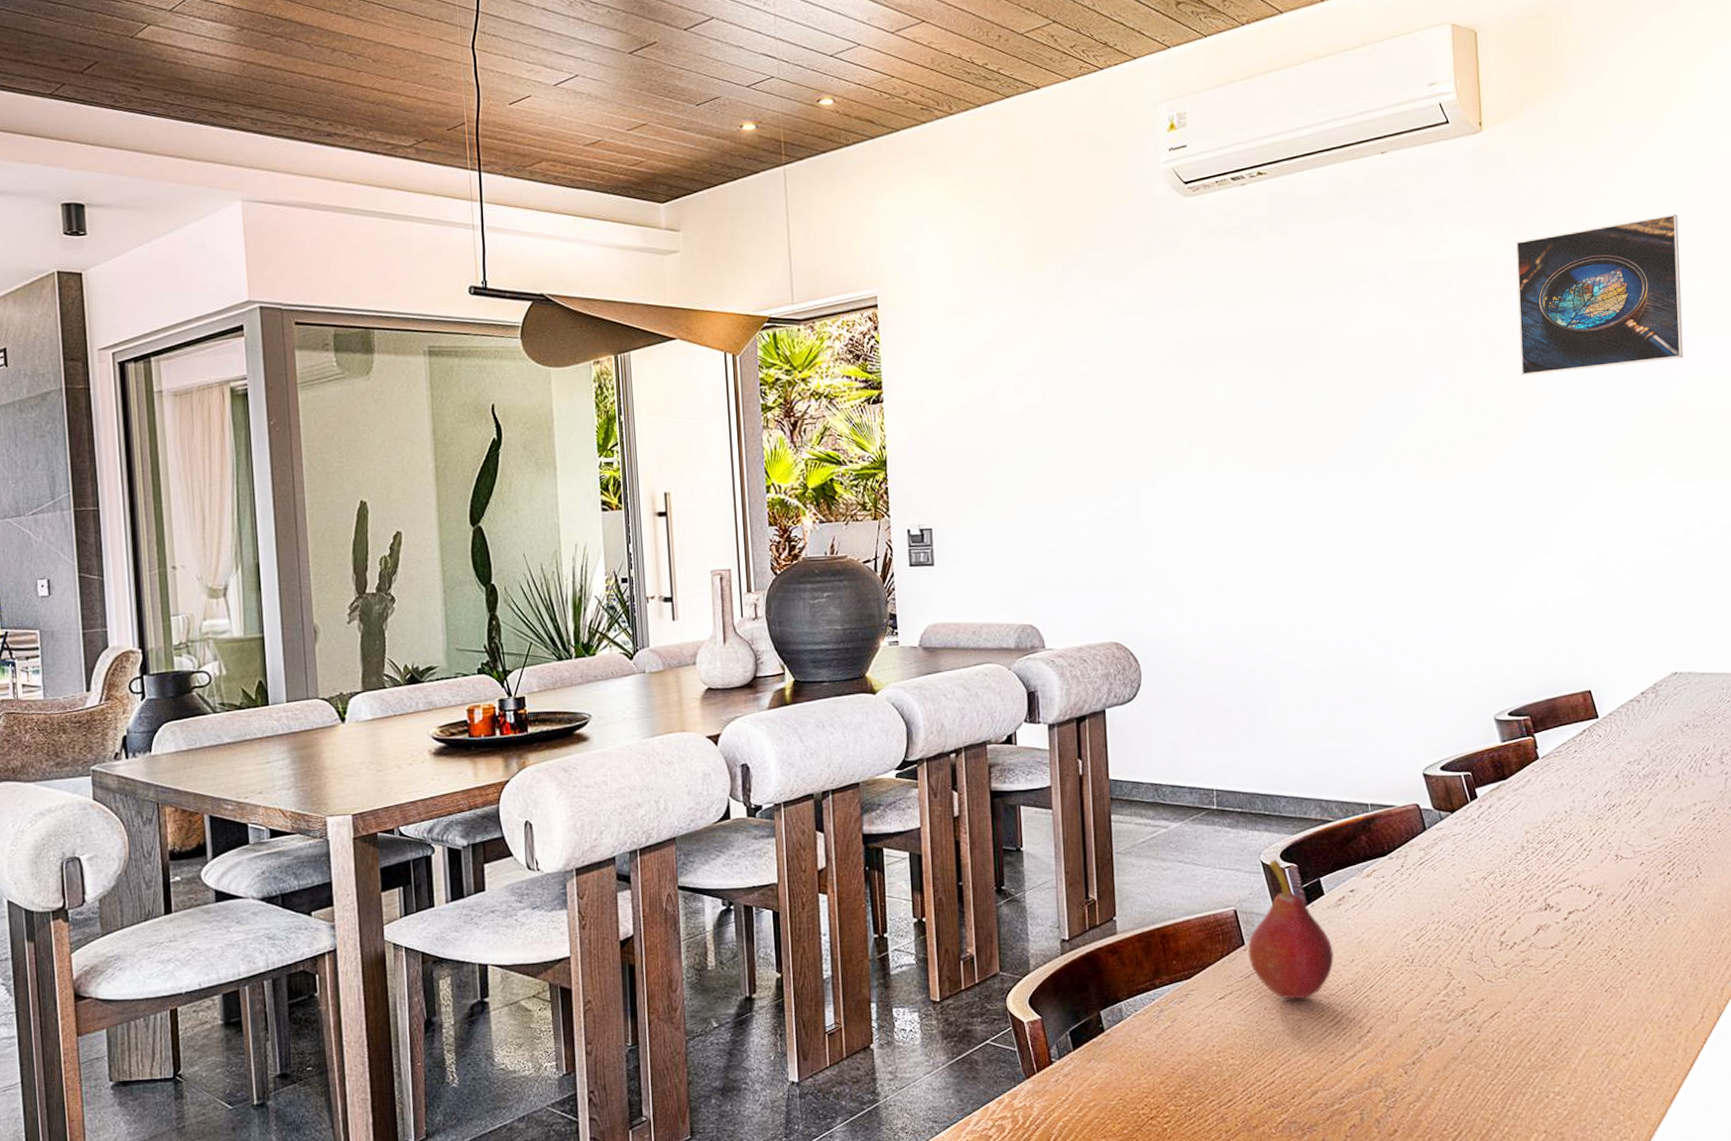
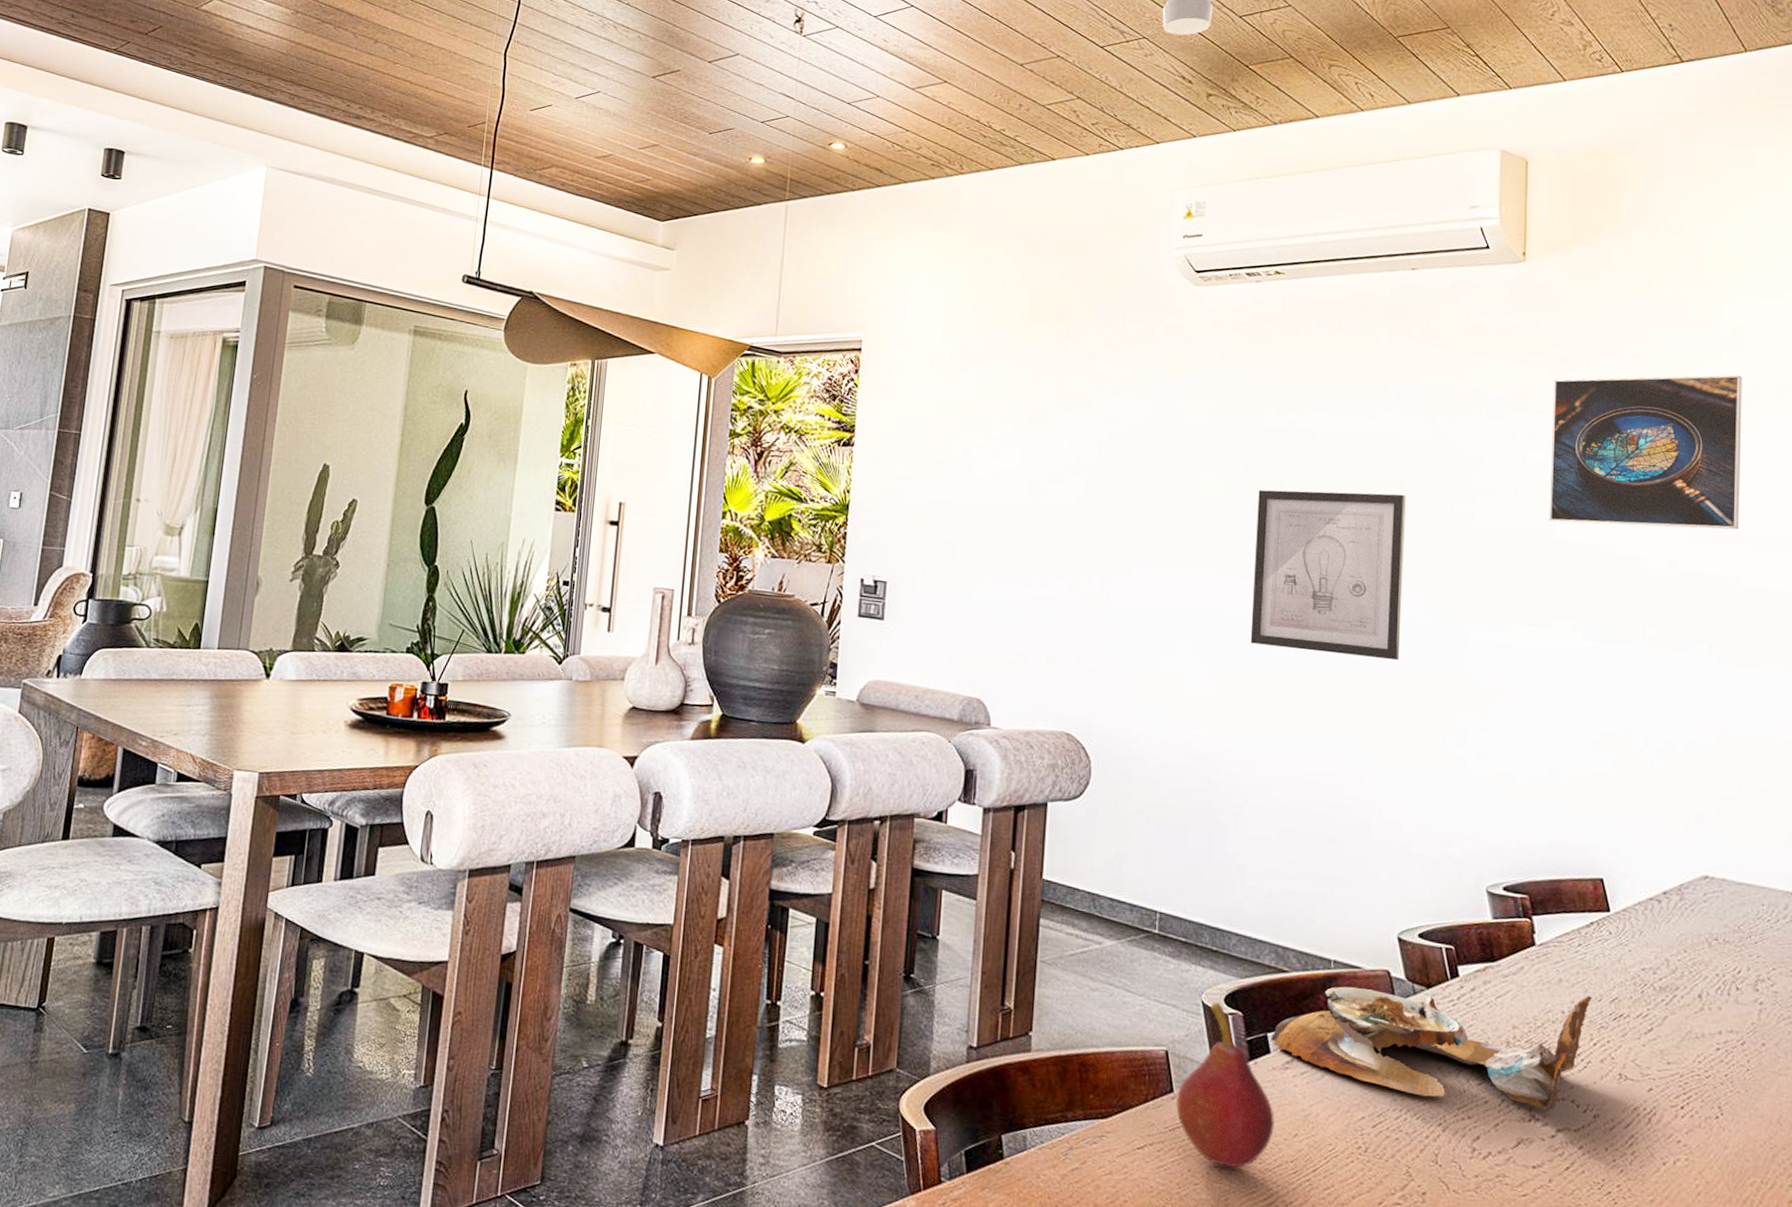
wall art: none [1263,371,1402,532] -> present [1250,490,1406,661]
soup bowl: none [1324,794,1589,907] -> present [1271,986,1592,1112]

